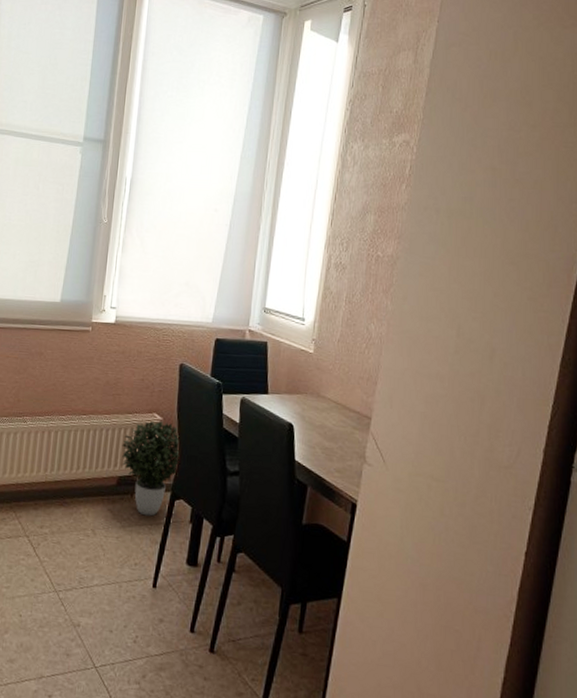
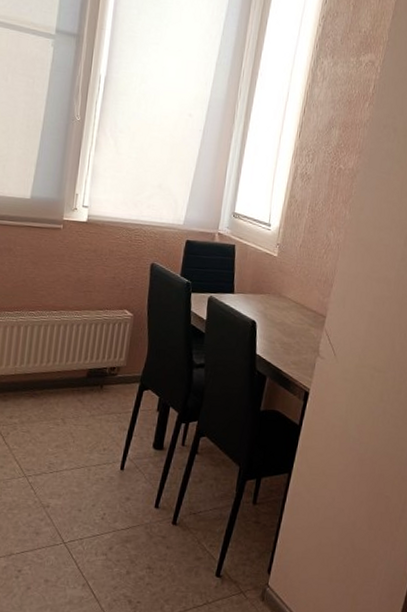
potted plant: present [122,421,180,516] -> none [92,317,149,406]

